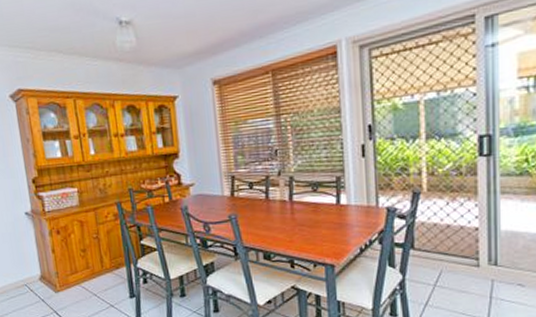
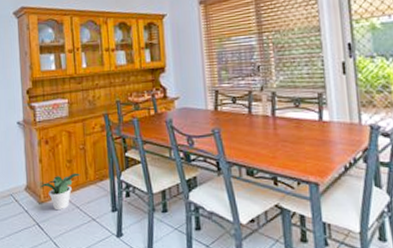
potted plant: none [55,261,96,299] -> present [40,173,81,211]

